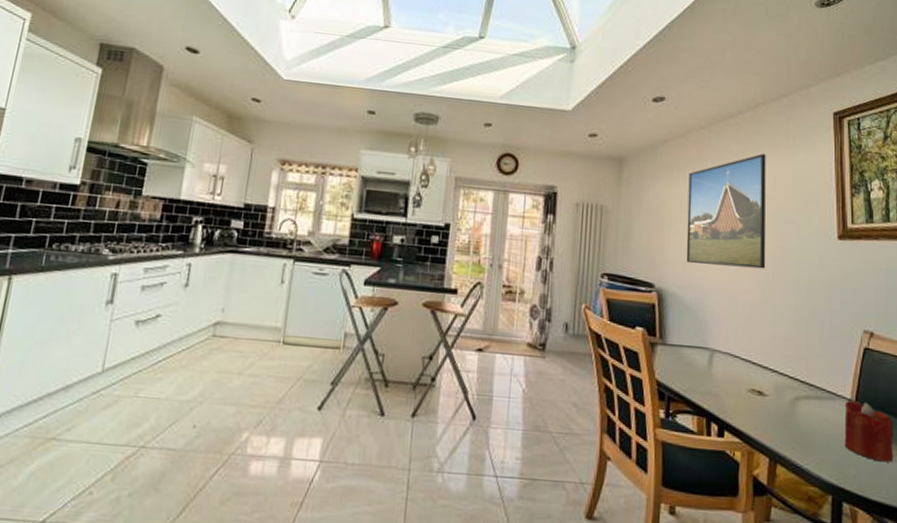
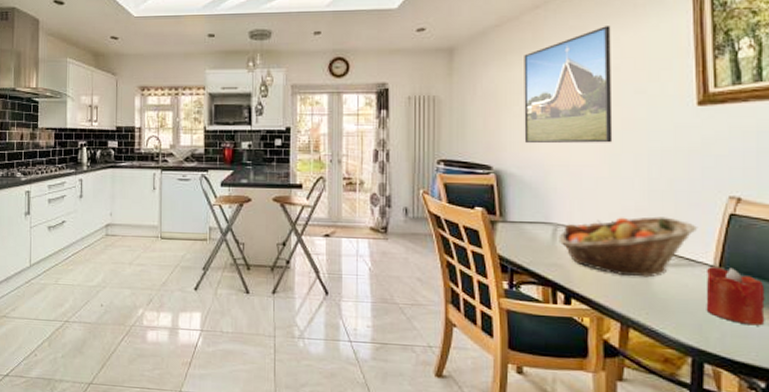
fruit basket: none [714,345,838,410] -> present [559,216,698,278]

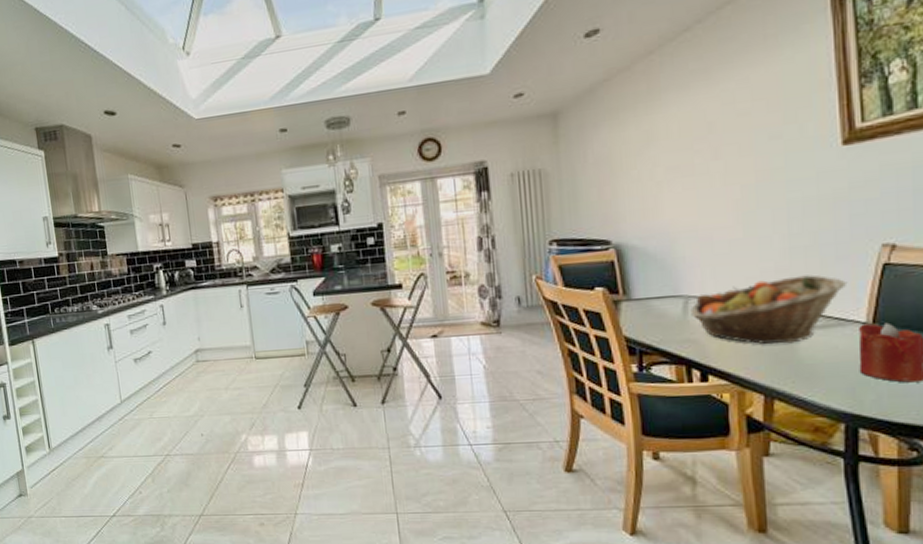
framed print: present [524,26,613,144] -> none [639,64,746,211]

